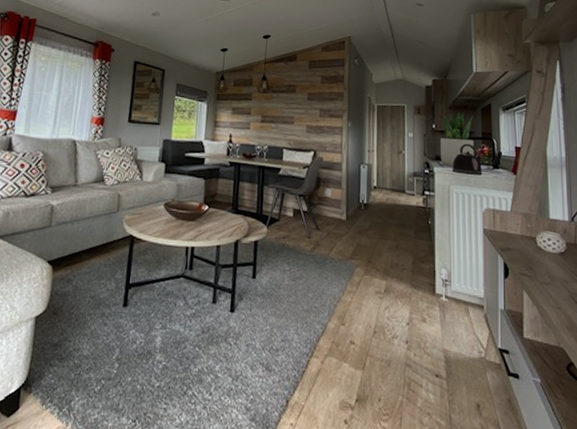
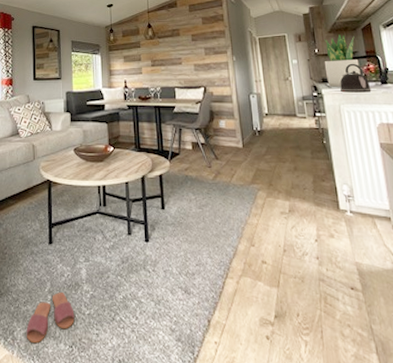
slippers: none [84,361,143,416] -> present [26,293,75,344]

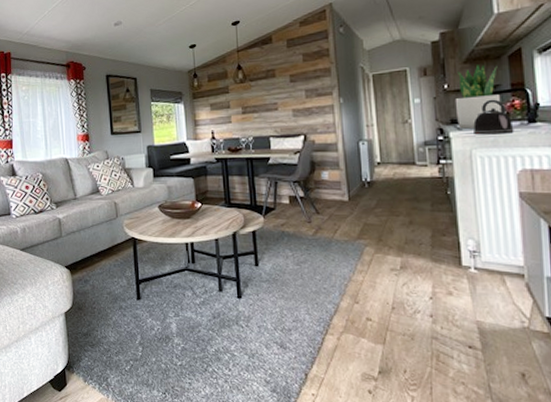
slippers: present [26,293,75,344] -> none [119,345,167,390]

